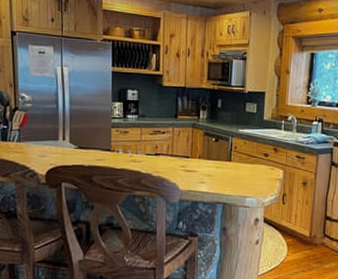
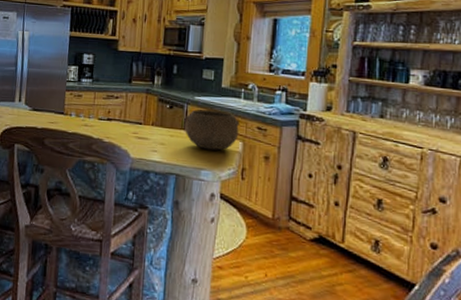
bowl: none [229,141,280,179] -> present [184,109,239,151]

